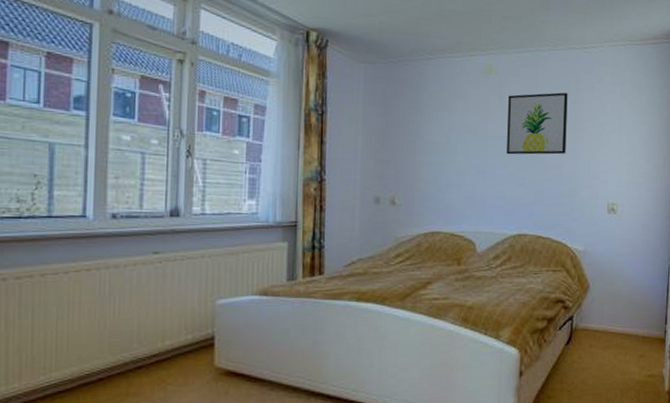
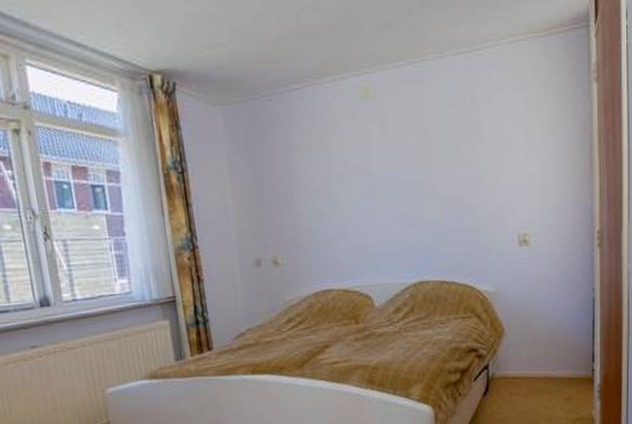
wall art: present [507,92,568,155] -> none [392,108,465,192]

